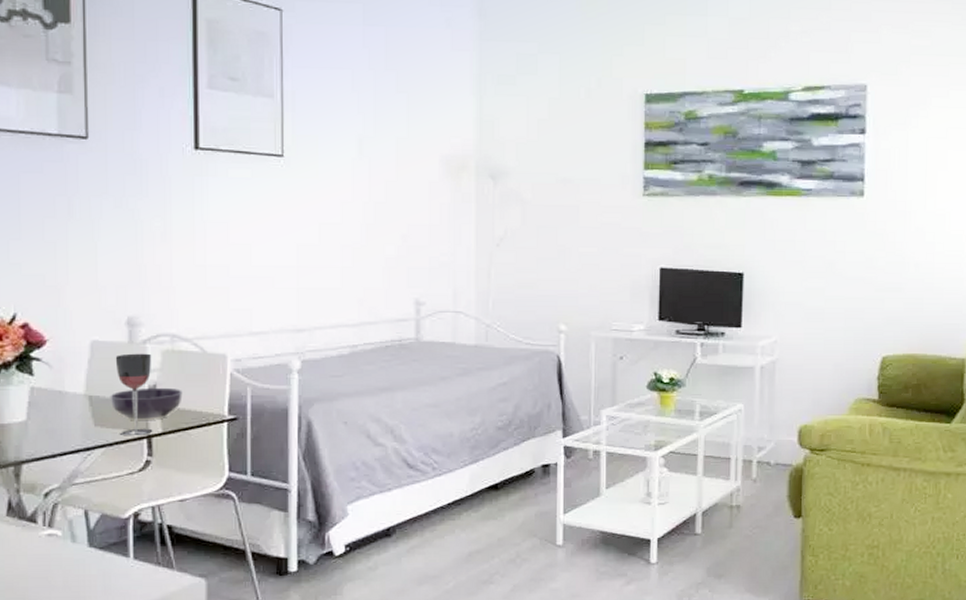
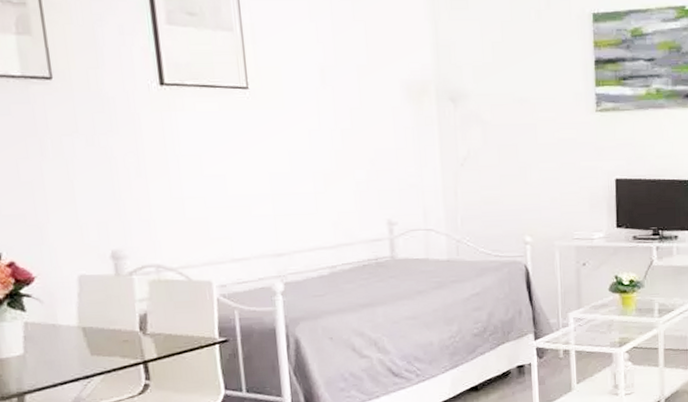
bowl: present [110,387,183,421] -> none [103,315,174,348]
wineglass: present [115,353,152,435] -> none [104,284,147,362]

